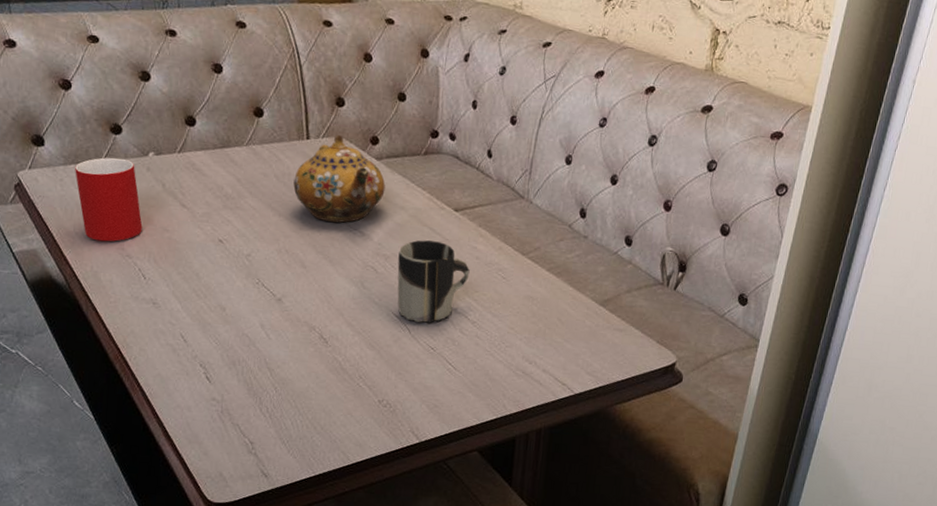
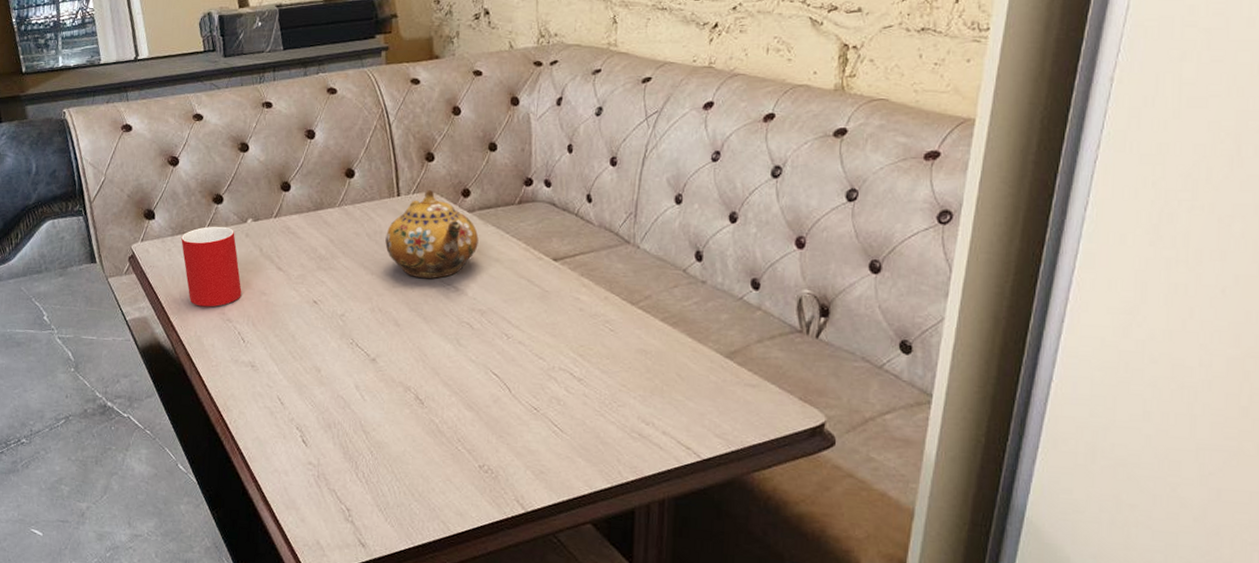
cup: present [397,240,470,323] -> none [494,293,573,382]

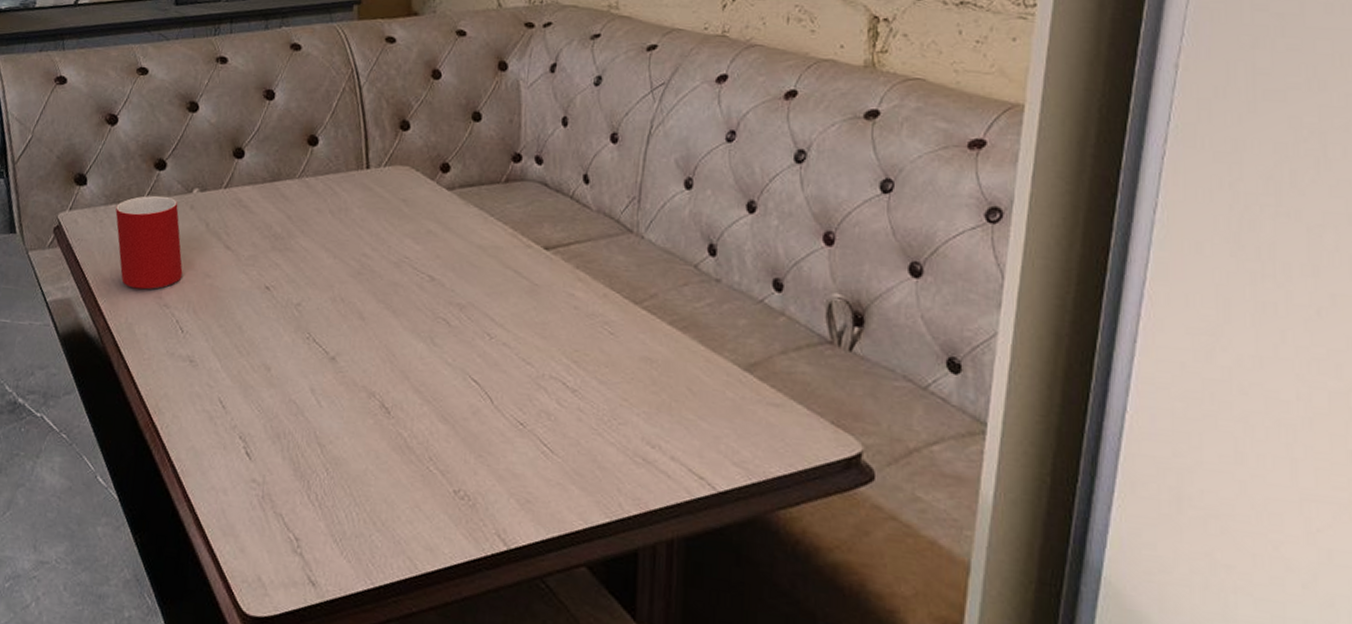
teapot: present [385,190,479,279] -> none [350,163,459,266]

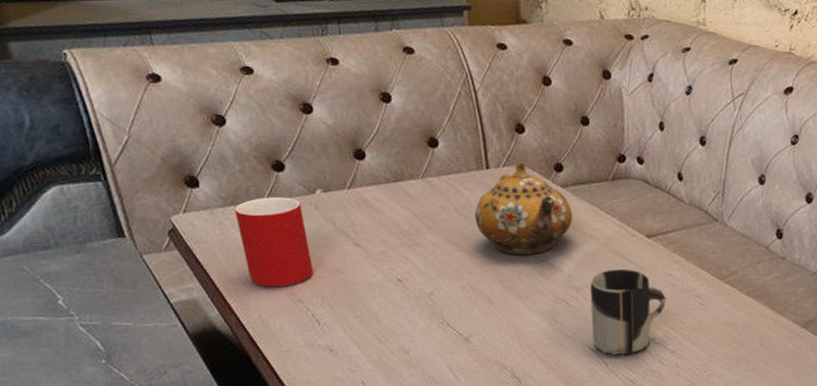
teapot: none [350,163,459,266] -> present [475,163,573,256]
cup: none [475,285,567,391] -> present [590,269,666,356]

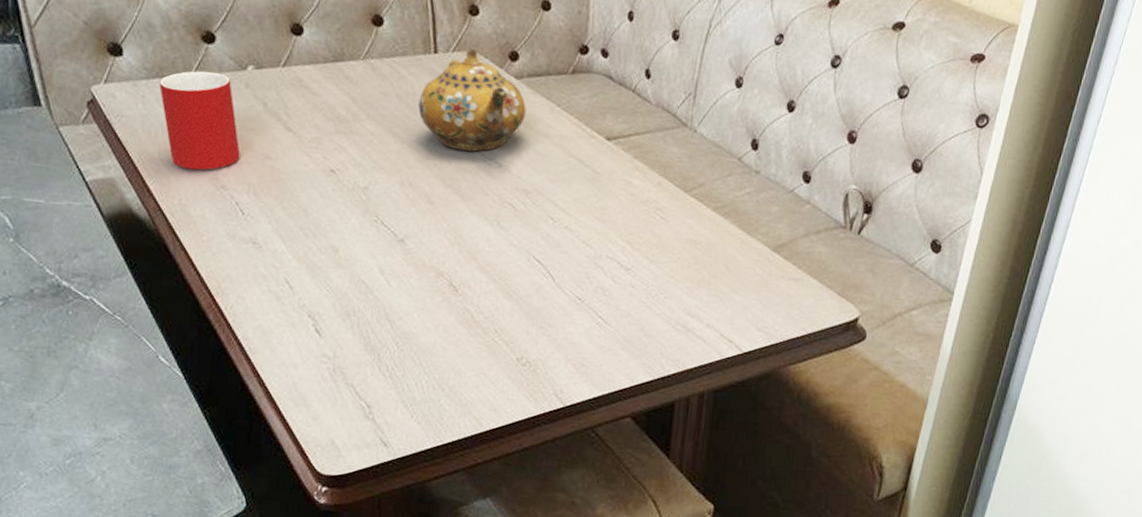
cup: present [590,269,666,356] -> none [539,173,624,270]

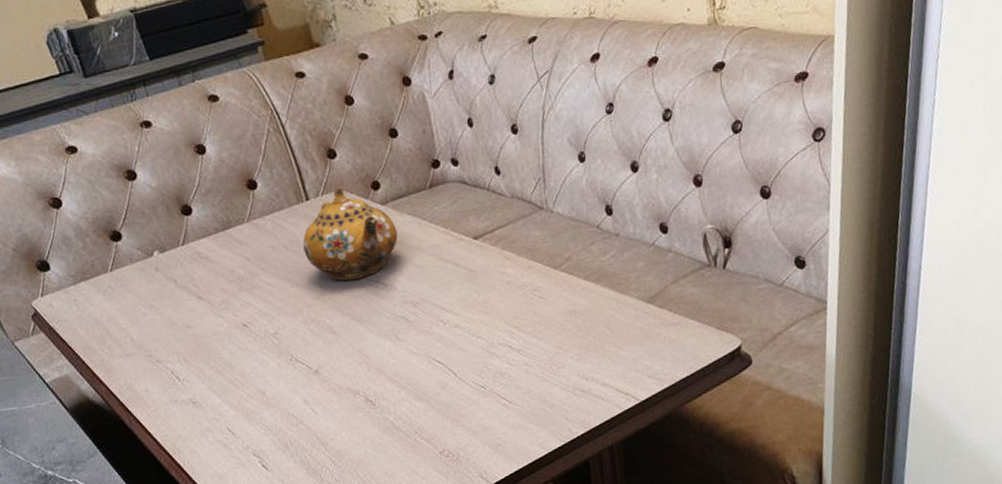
cup: present [159,70,240,171] -> none [85,264,166,353]

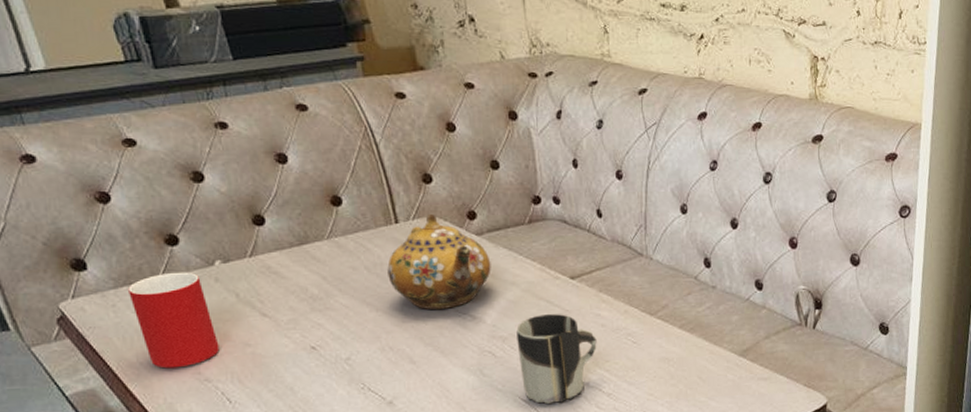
cup: none [85,264,166,353] -> present [128,272,220,369]
cup: none [426,275,504,364] -> present [516,314,597,405]

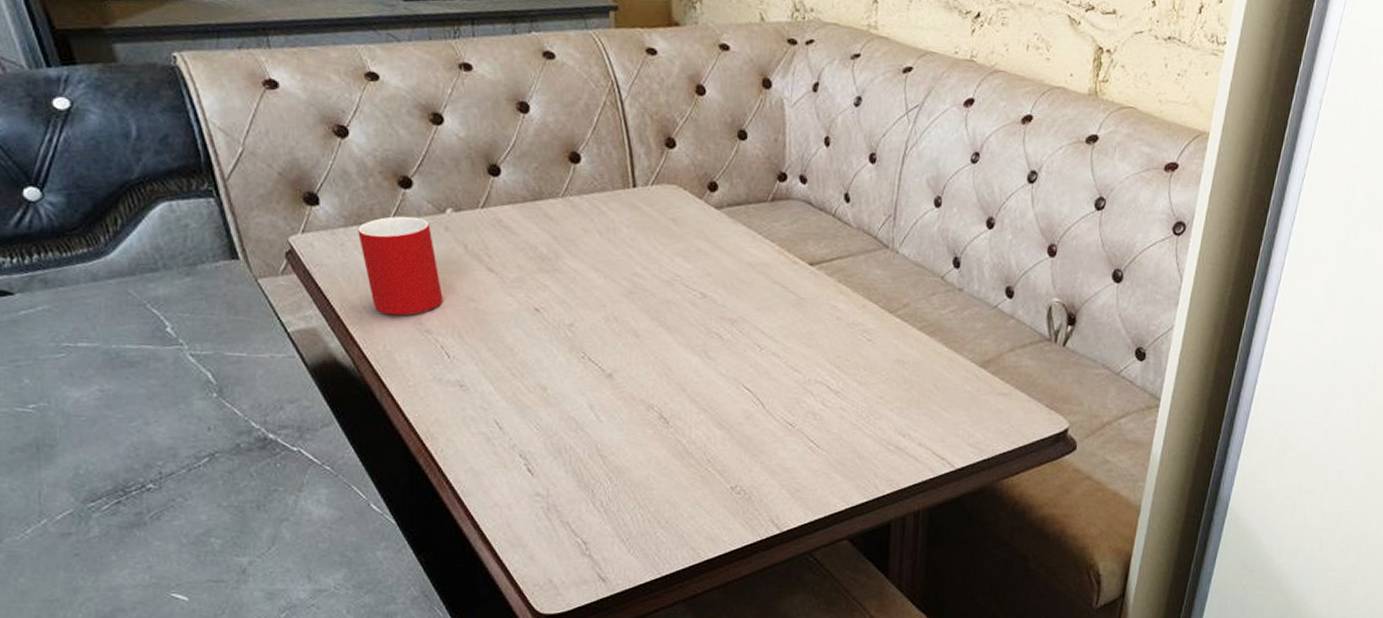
teapot: present [387,215,491,310] -> none [620,181,728,284]
cup: present [516,314,597,405] -> none [746,300,830,396]

